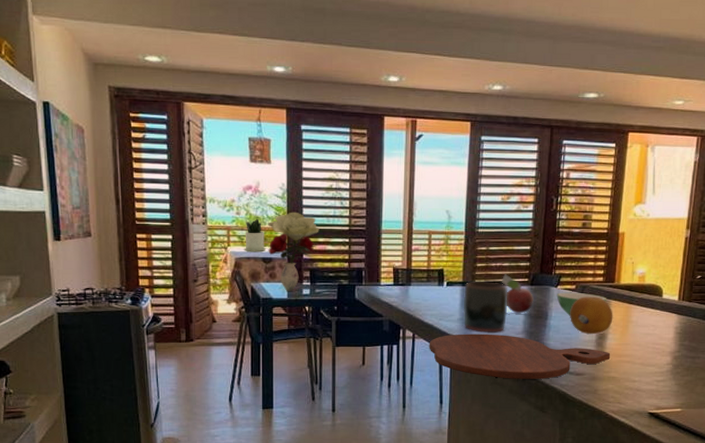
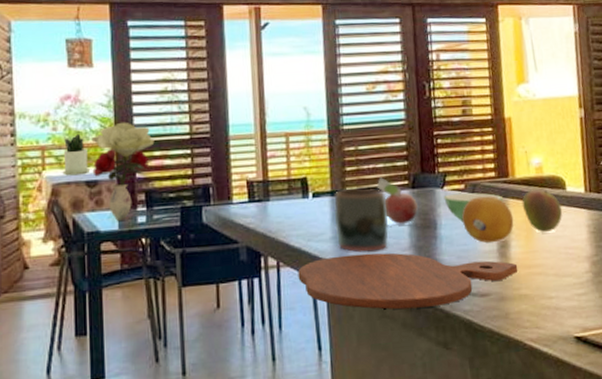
fruit: none [622,293,656,330] -> present [521,188,563,233]

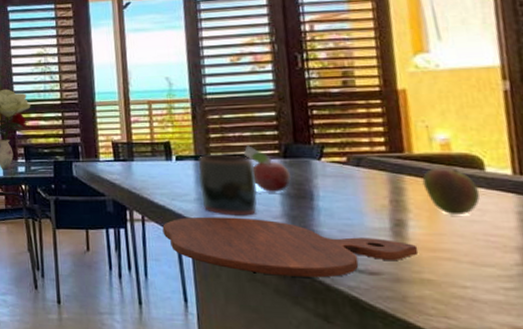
bowl: present [443,192,504,223] -> none [321,165,398,196]
fruit: present [461,196,514,243] -> none [343,171,412,219]

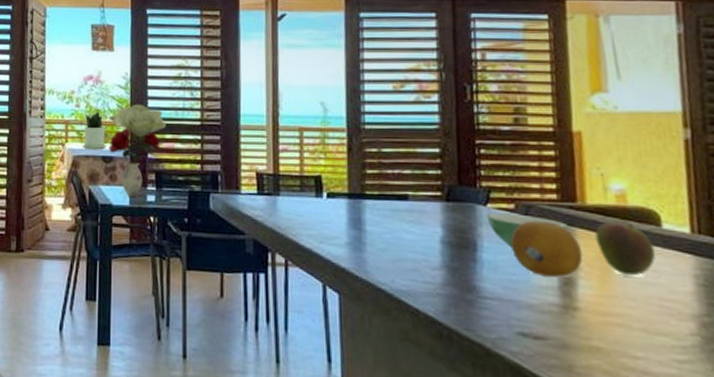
cutting board: present [162,216,419,278] -> none [307,263,588,341]
mug: present [198,155,257,216] -> none [350,193,416,266]
fruit: present [243,145,291,193] -> none [402,185,453,241]
bowl: none [321,165,398,196] -> present [486,213,569,248]
fruit: none [343,171,412,219] -> present [509,220,583,277]

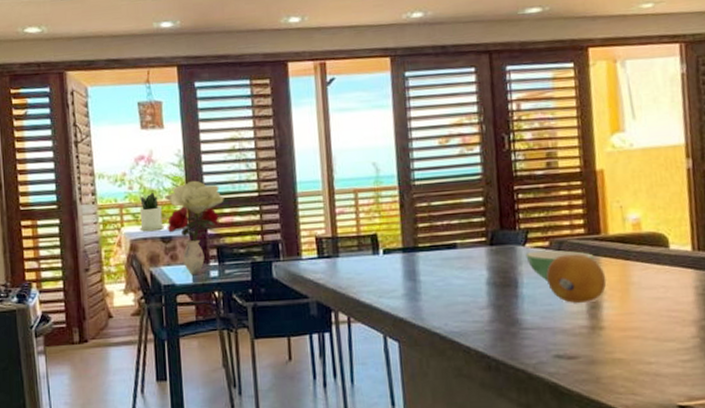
fruit: present [594,219,656,277] -> none [615,245,665,294]

